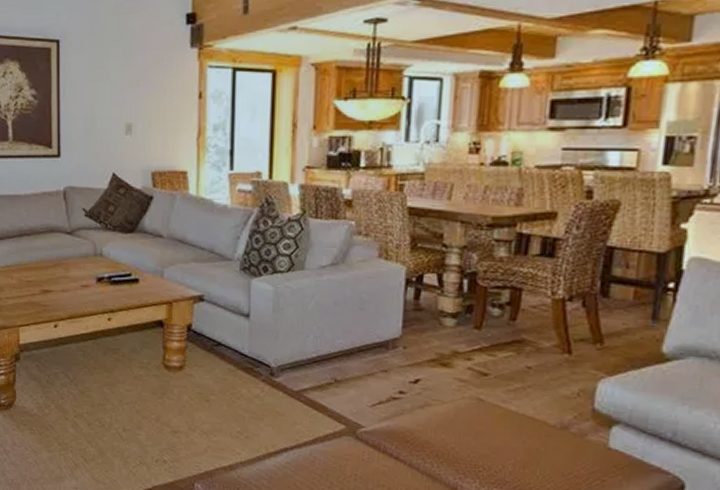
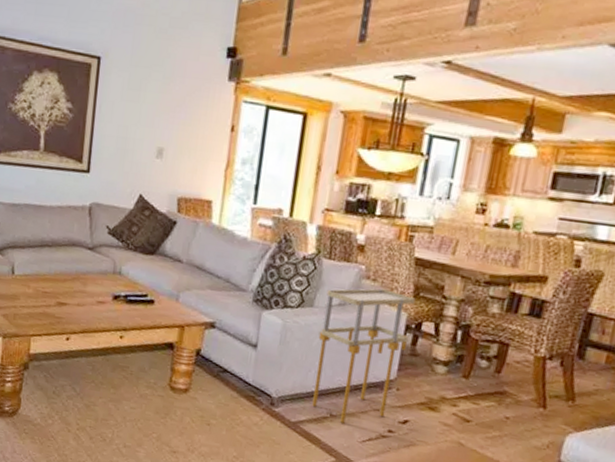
shelving unit: none [313,243,413,388] -> present [312,288,416,423]

